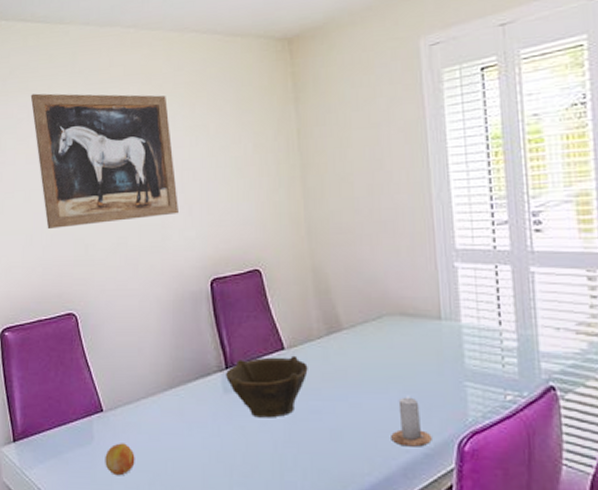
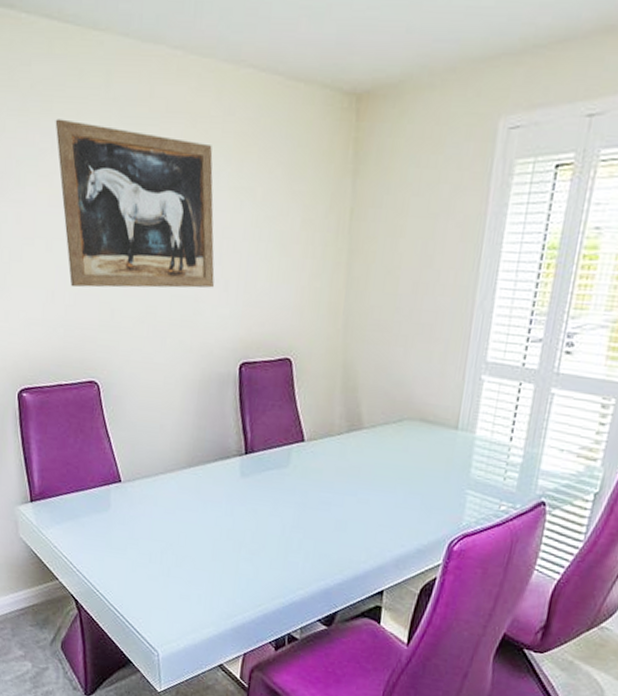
fruit: present [105,443,135,476] -> none [120,513,150,543]
bowl: present [226,355,308,418] -> none [244,446,325,504]
candle: present [391,395,432,447] -> none [390,496,427,543]

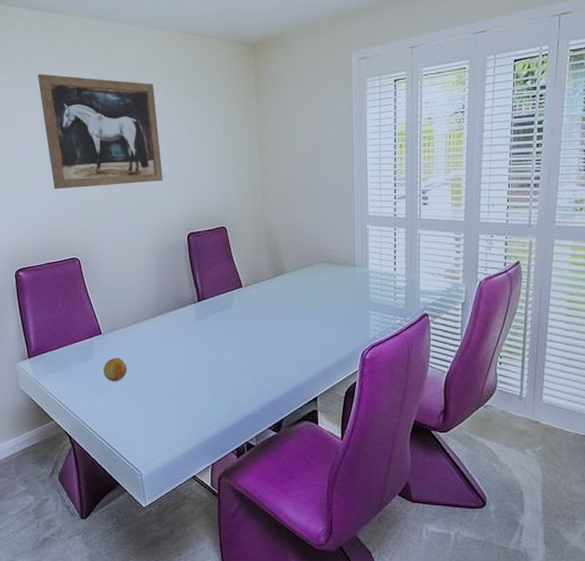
fruit: none [120,513,150,543] -> present [103,357,127,382]

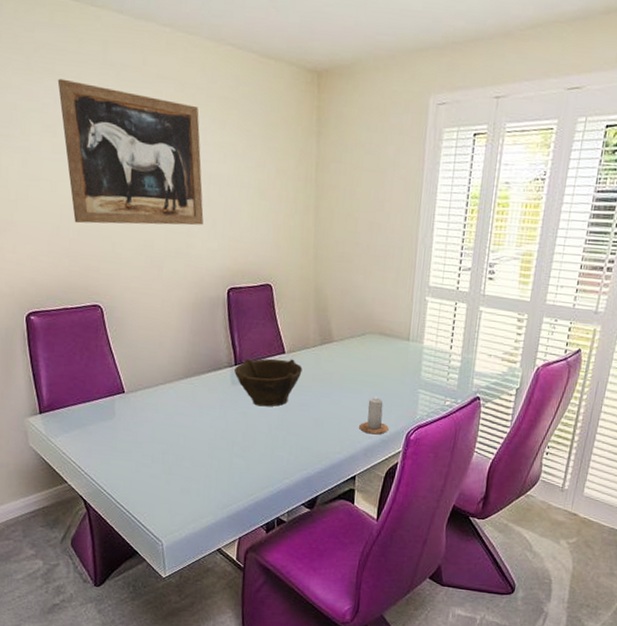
fruit: present [103,357,127,382] -> none [125,419,152,446]
bowl: none [198,292,259,338] -> present [234,358,302,407]
candle: none [316,320,344,356] -> present [359,396,389,435]

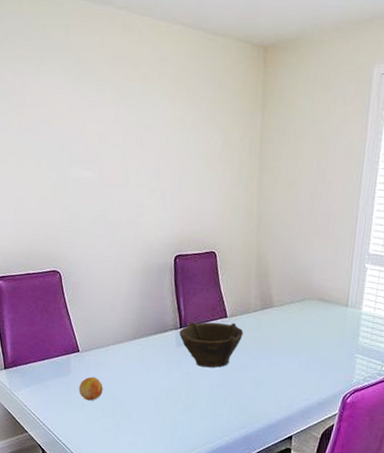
wall art: present [57,78,204,226] -> none [24,62,154,197]
fruit: none [125,419,152,446] -> present [79,376,103,401]
candle: present [359,396,389,435] -> none [296,360,326,397]

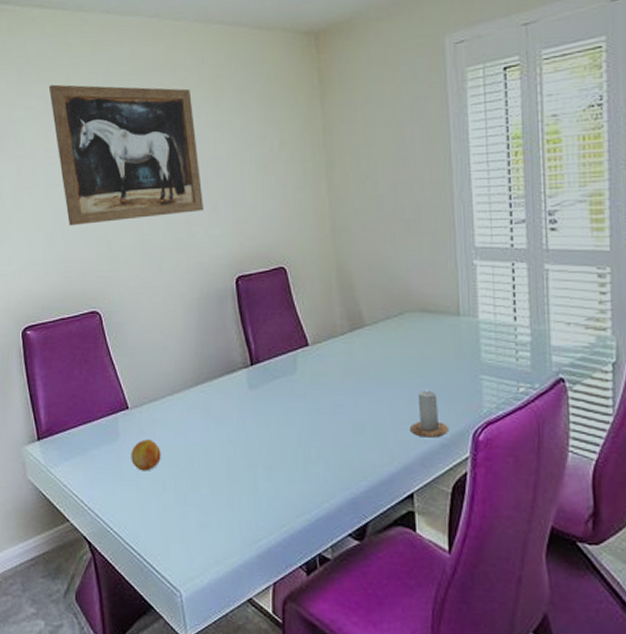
wall art: none [24,62,154,197] -> present [48,84,203,226]
bowl: present [179,322,243,368] -> none [251,351,331,413]
candle: none [296,360,326,397] -> present [410,388,449,438]

